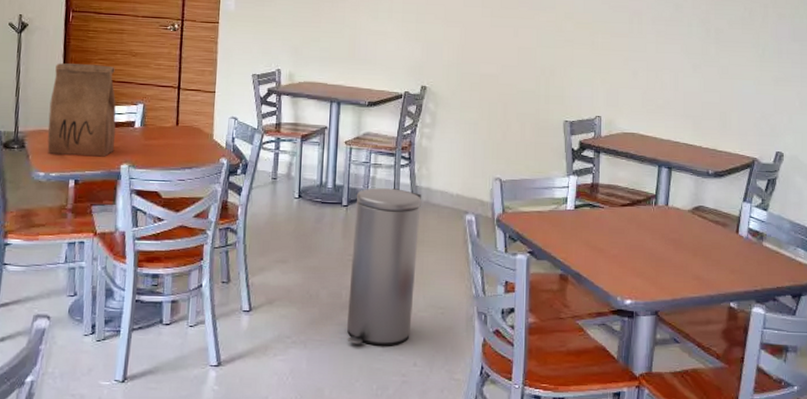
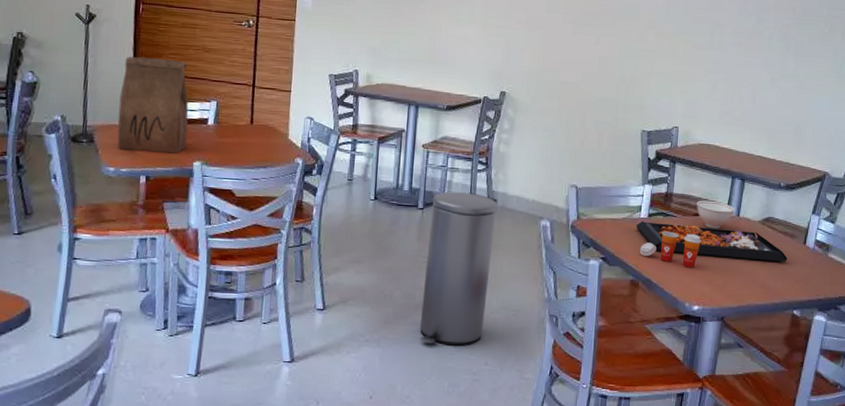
food tray: none [563,213,721,252] -> present [636,221,788,262]
beverage cup: none [568,222,631,260] -> present [640,231,702,268]
bowl: none [623,190,664,219] -> present [696,200,735,229]

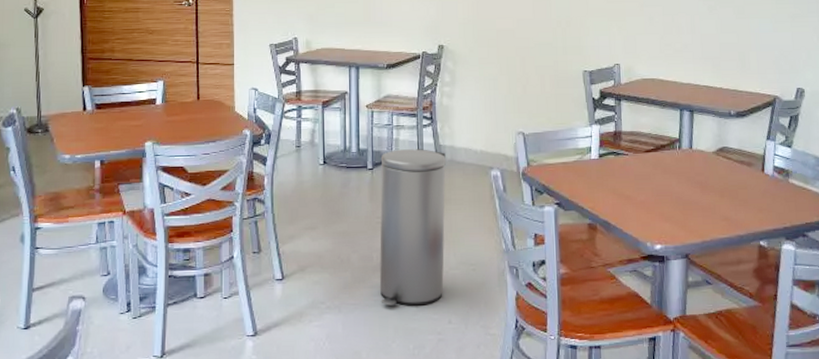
paper bag: present [117,56,189,154] -> none [70,44,138,137]
food tray: present [636,221,788,262] -> none [588,162,747,192]
beverage cup: present [640,231,702,268] -> none [594,170,657,206]
bowl: present [696,200,735,229] -> none [646,135,687,164]

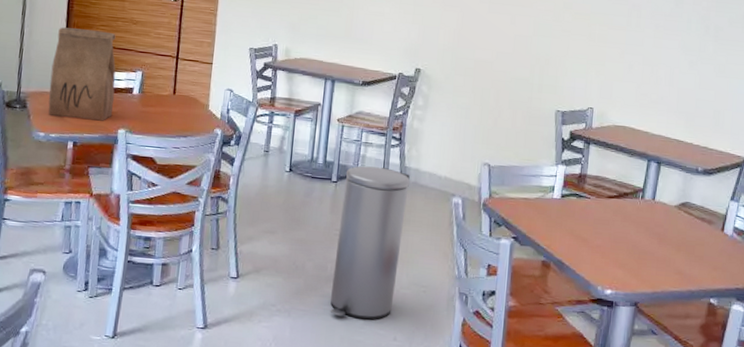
paper bag: none [70,44,138,137] -> present [48,27,116,121]

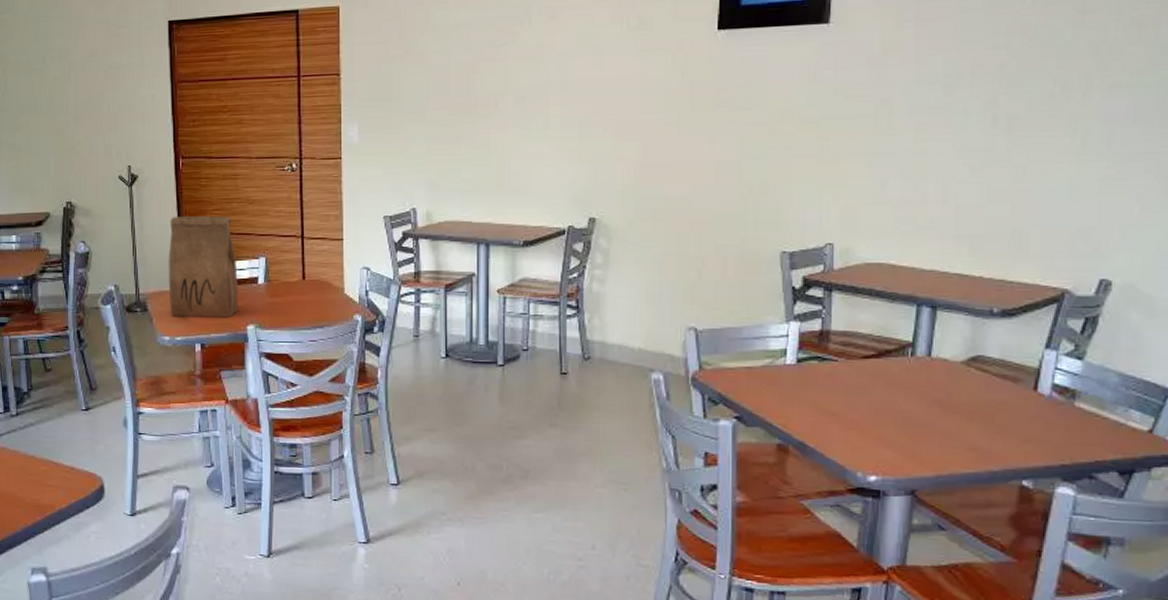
pedal bin: present [330,166,410,320] -> none [509,343,594,526]

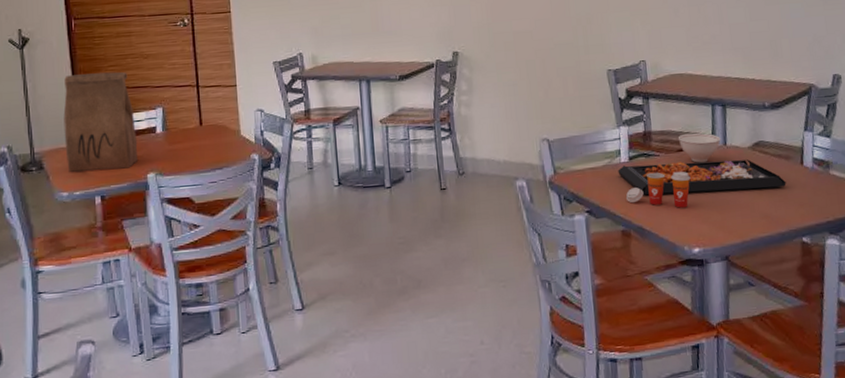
food tray: none [780,368,1009,415] -> present [618,158,786,195]
beverage cup: none [788,380,876,426] -> present [626,171,691,208]
bowl: none [865,337,924,375] -> present [678,133,721,163]

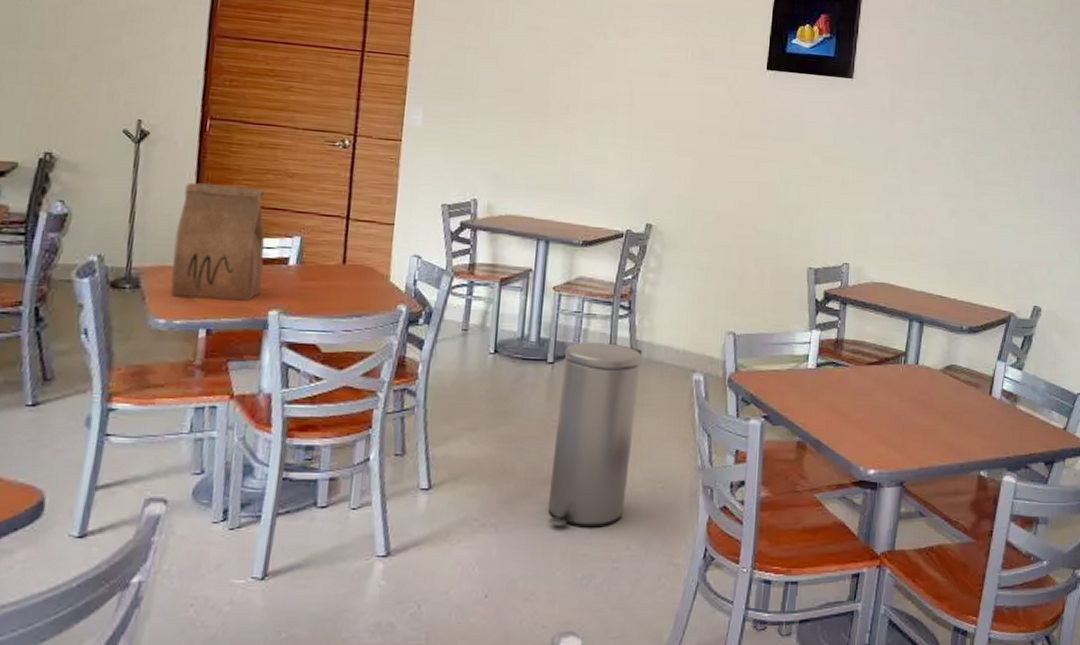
pedal bin: none [399,162,474,330] -> present [547,342,642,528]
food tray: present [618,158,786,195] -> none [802,372,972,416]
beverage cup: present [626,171,691,208] -> none [808,383,877,425]
bowl: present [678,133,721,163] -> none [870,346,914,380]

